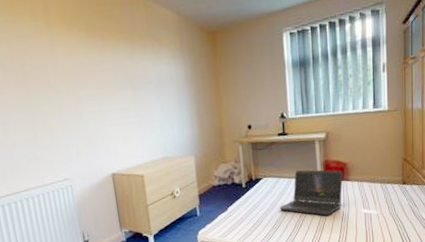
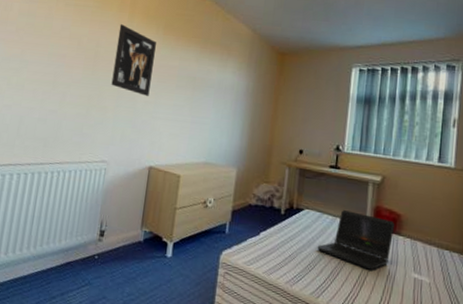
wall art: none [38,35,92,107] -> present [111,24,156,96]

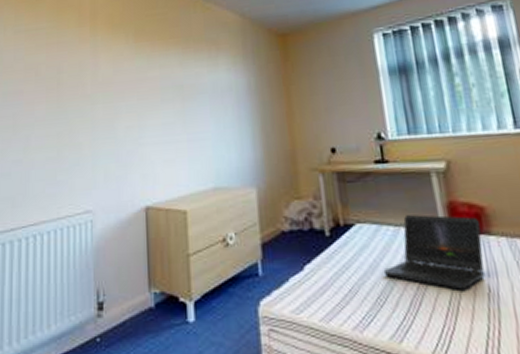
wall art: present [111,24,156,96] -> none [81,41,130,120]

